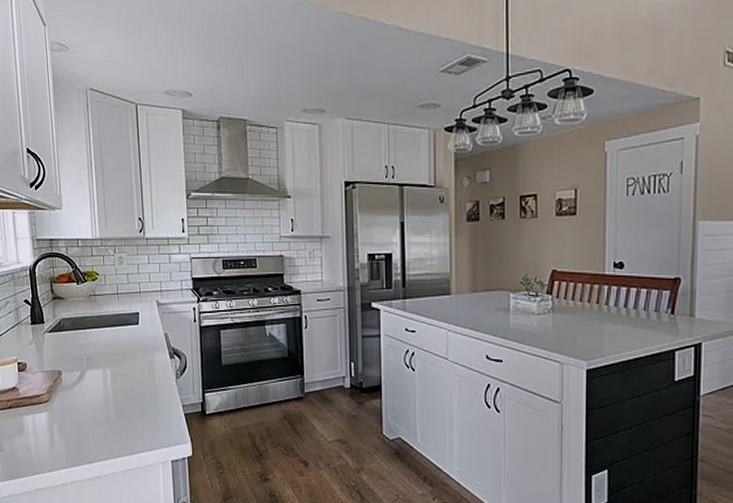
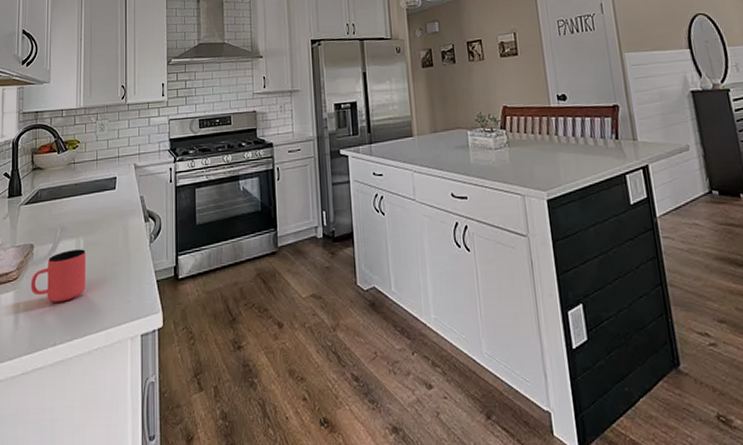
cup: none [62,379,116,425] -> present [30,249,86,302]

